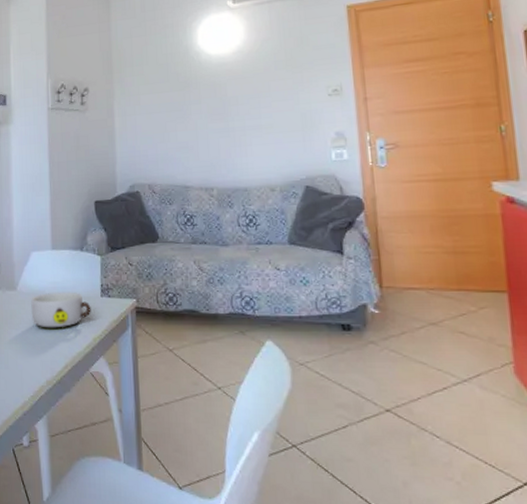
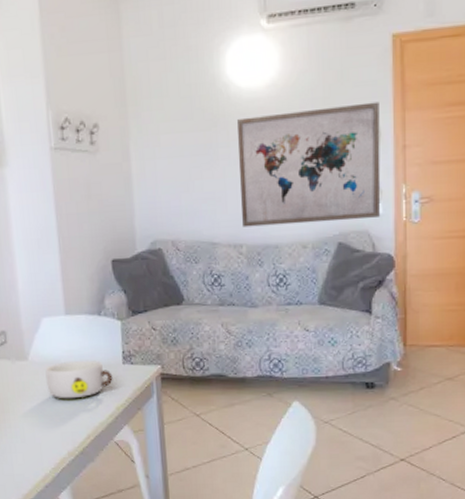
wall art: none [208,61,346,173] -> present [237,101,381,228]

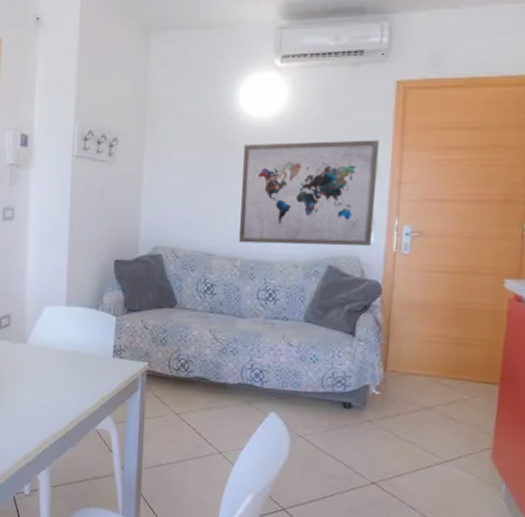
bowl: present [45,360,113,399] -> none [40,349,102,385]

